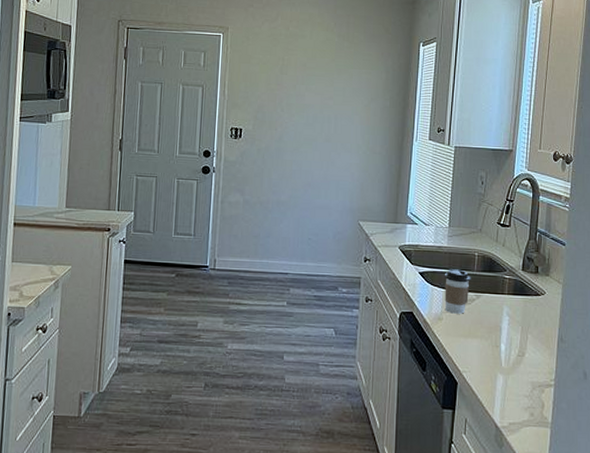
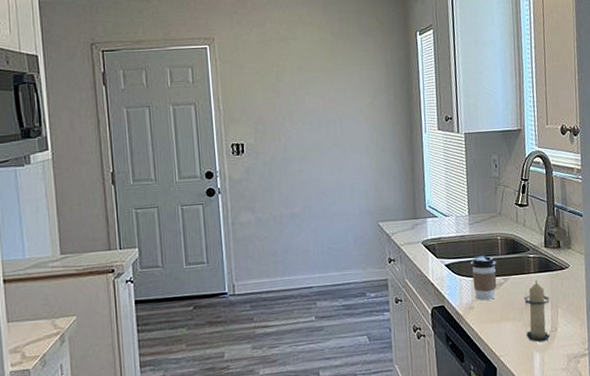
candle: none [492,301,520,365] -> present [523,279,550,342]

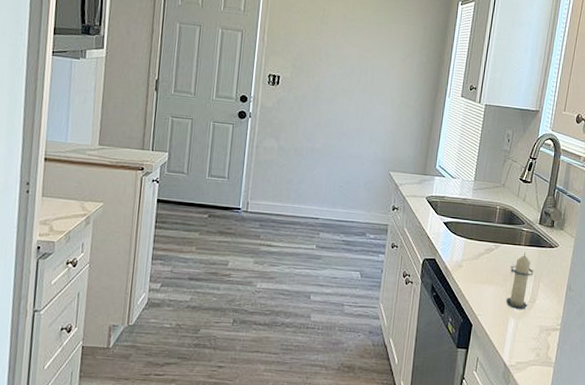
coffee cup: present [470,255,497,301] -> none [465,220,492,262]

